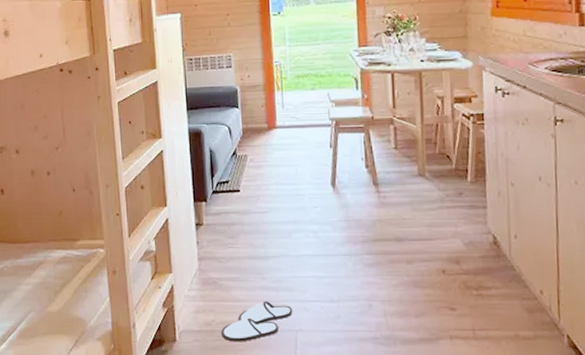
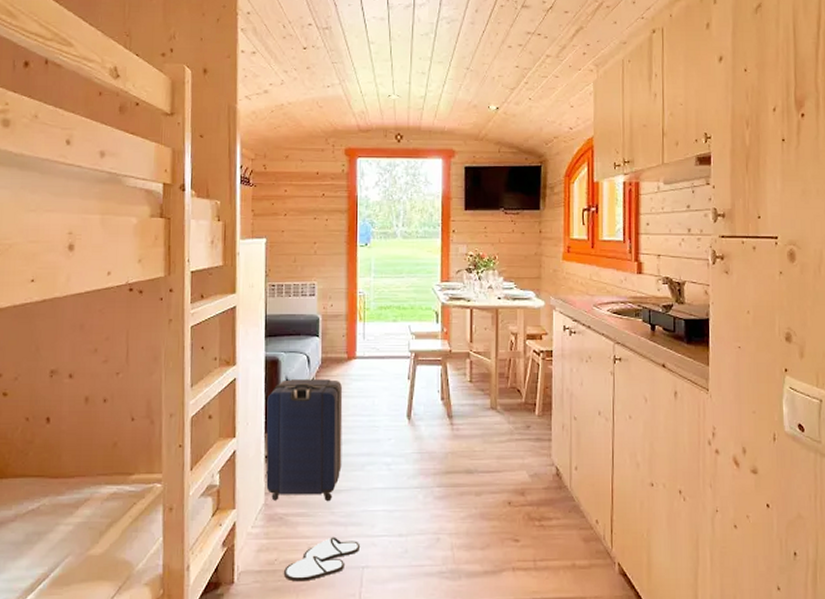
suitcase: none [193,149,270,268] -> present [266,379,343,502]

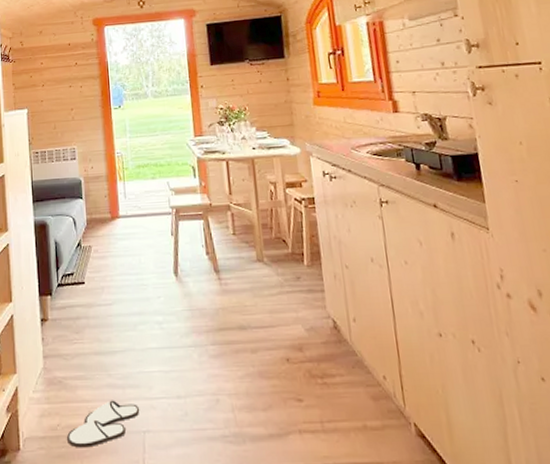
suitcase: present [266,379,343,502] -> none [39,240,115,364]

